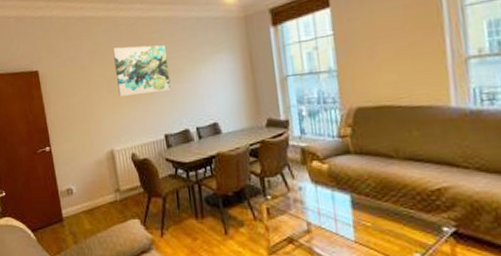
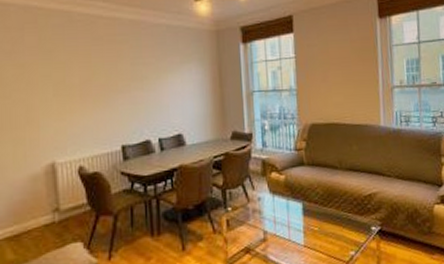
wall art: present [112,45,171,96] -> none [63,46,133,101]

